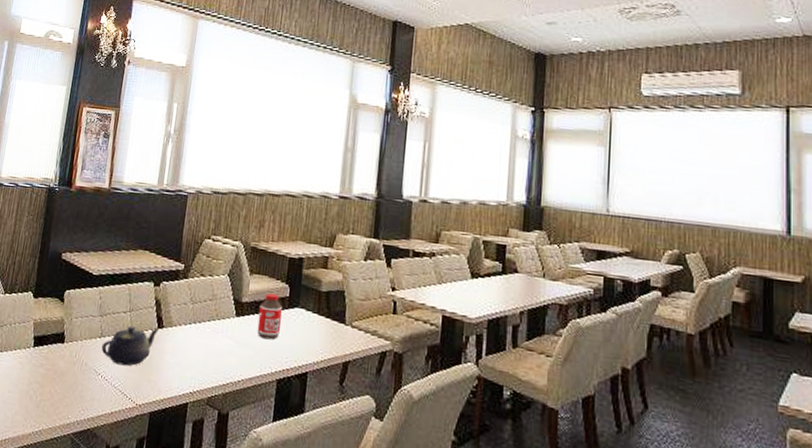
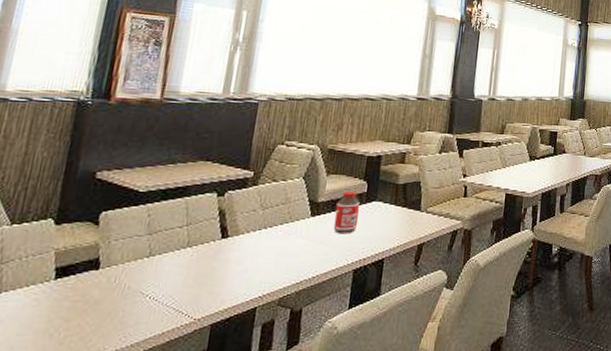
teapot: present [101,326,160,366] -> none [149,239,224,282]

